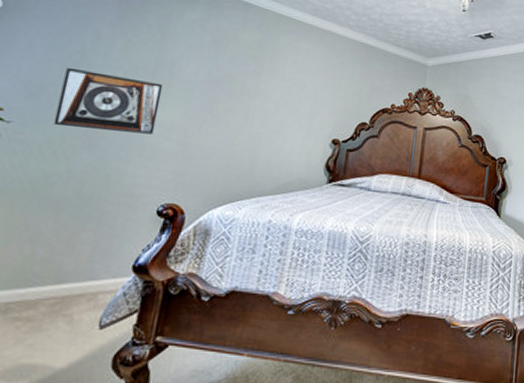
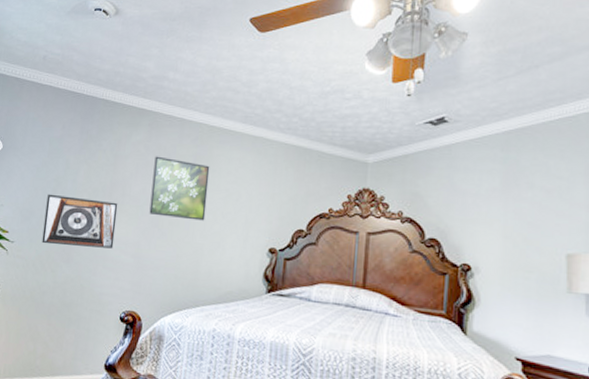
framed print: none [201,37,275,109] -> present [149,156,210,221]

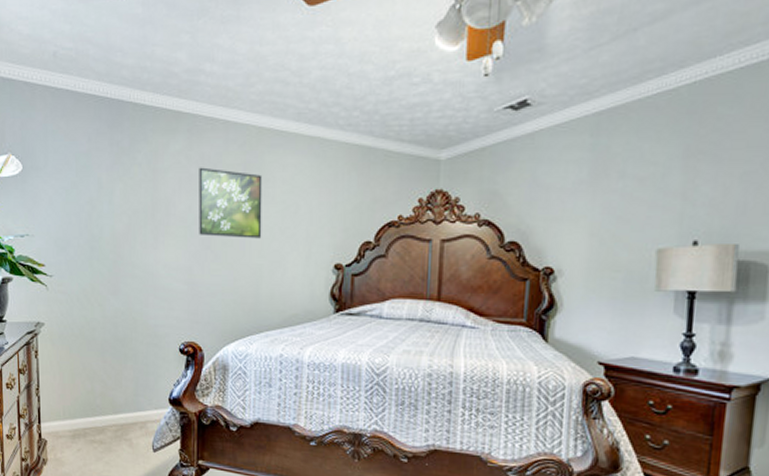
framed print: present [42,194,118,249] -> none [82,219,163,276]

